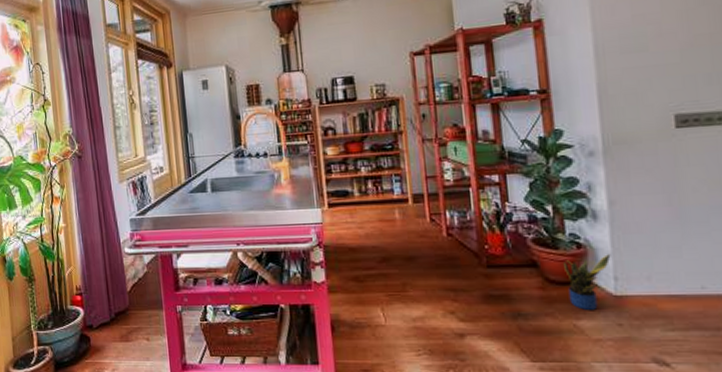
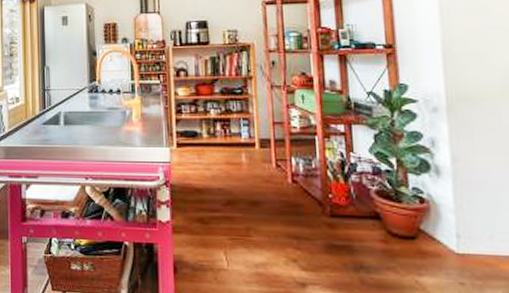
potted plant: present [564,254,611,310] -> none [407,211,454,267]

